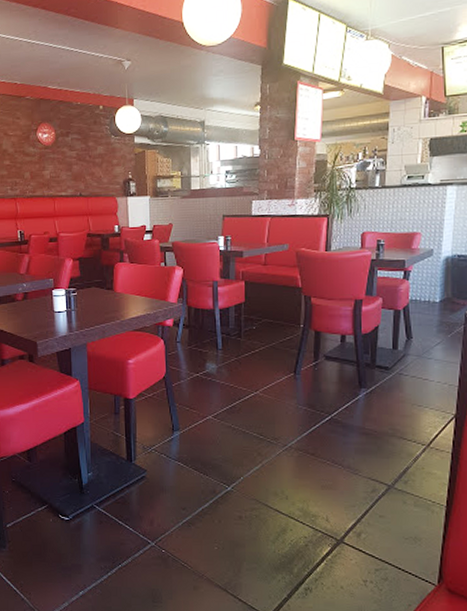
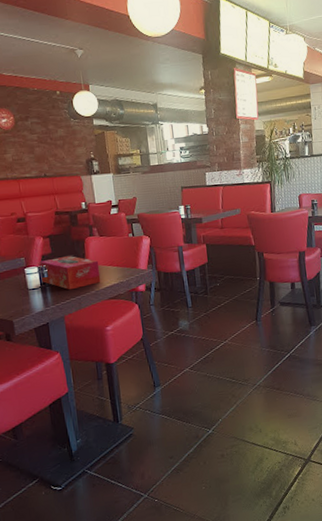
tissue box: none [67,281,127,317] -> present [39,256,101,290]

